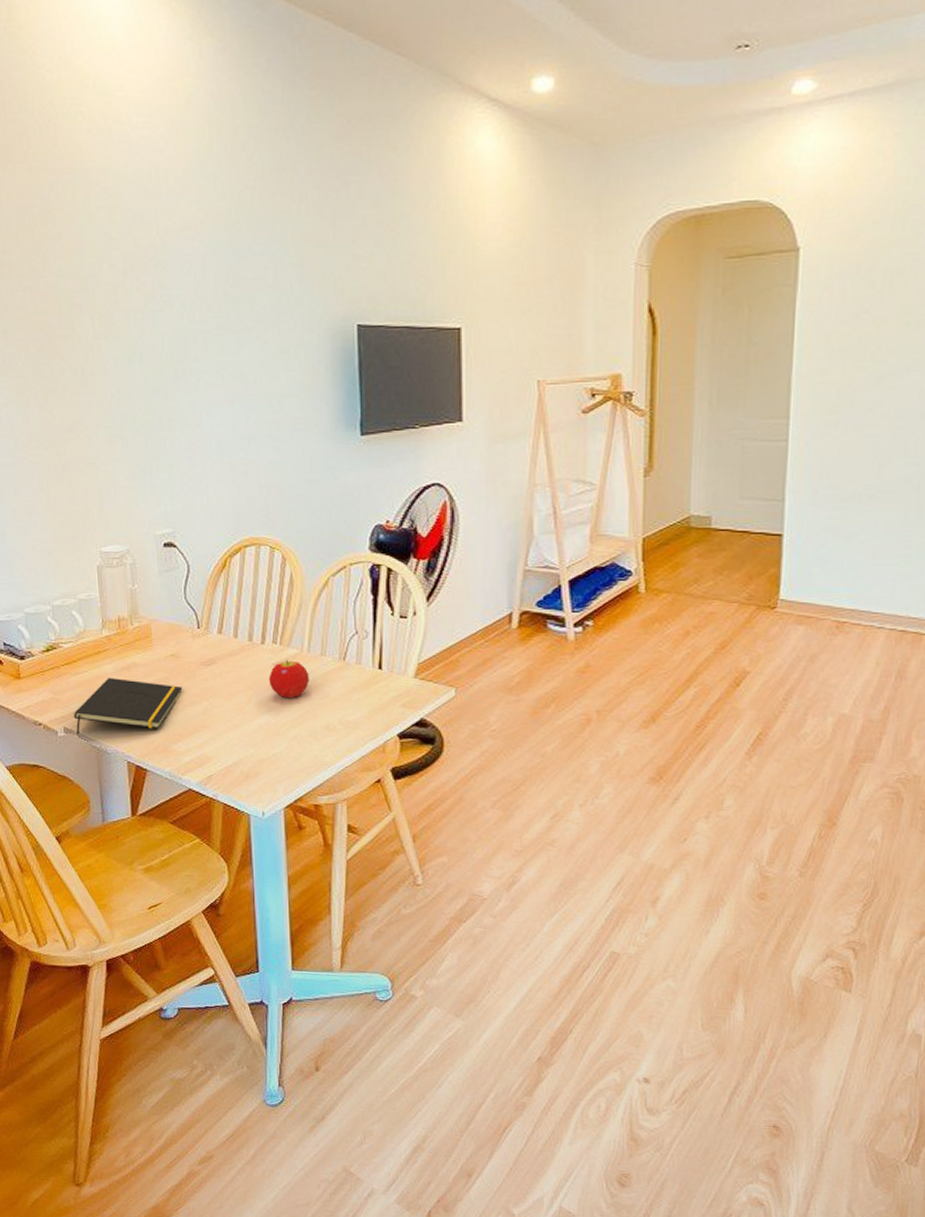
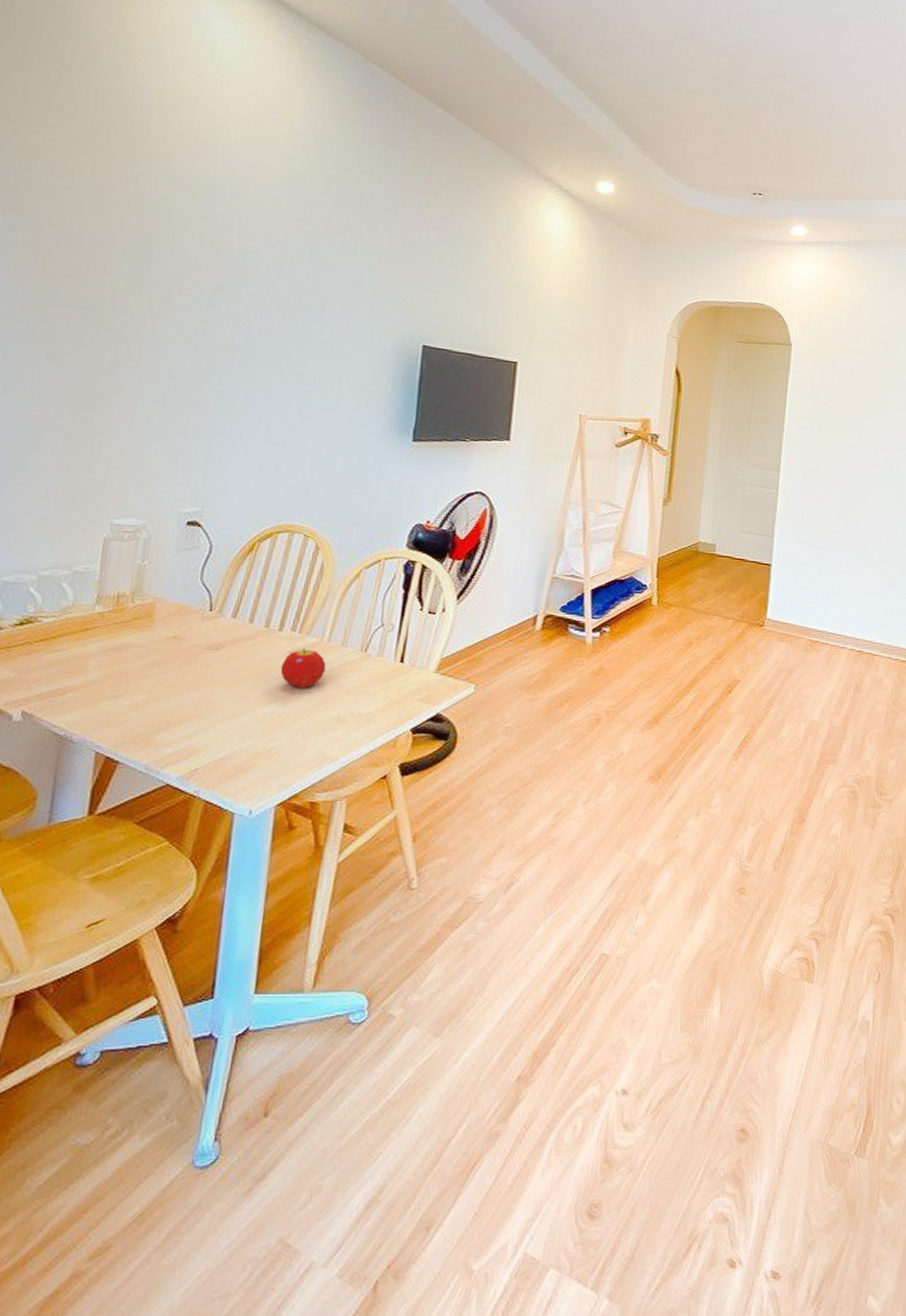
notepad: present [74,677,183,735] -> none [37,657,181,721]

